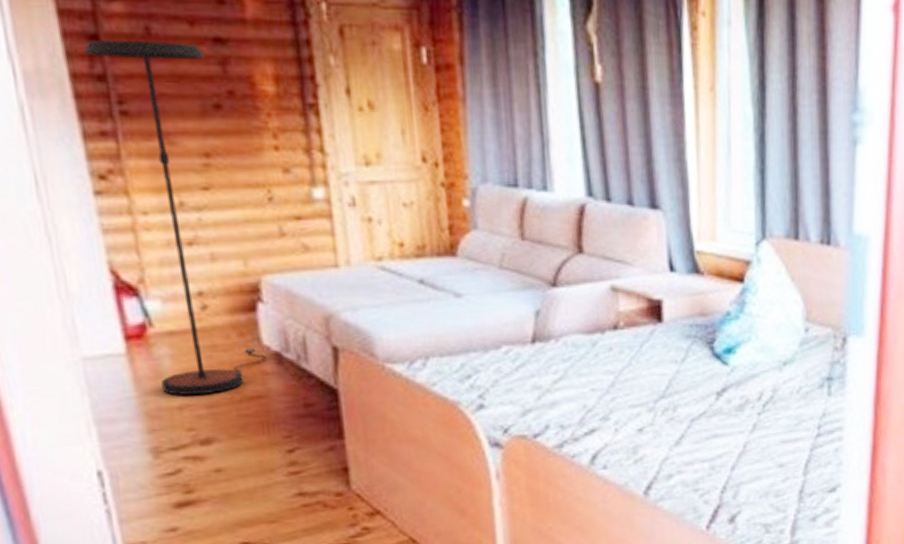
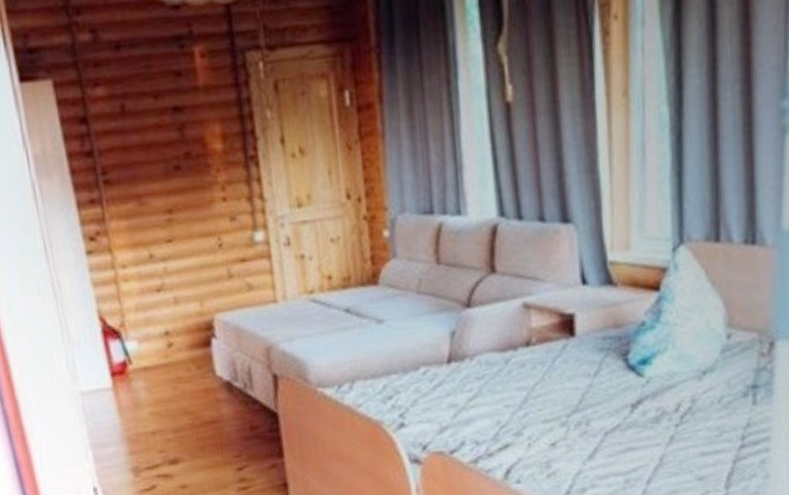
floor lamp: present [83,39,267,395] -> none [76,115,220,422]

